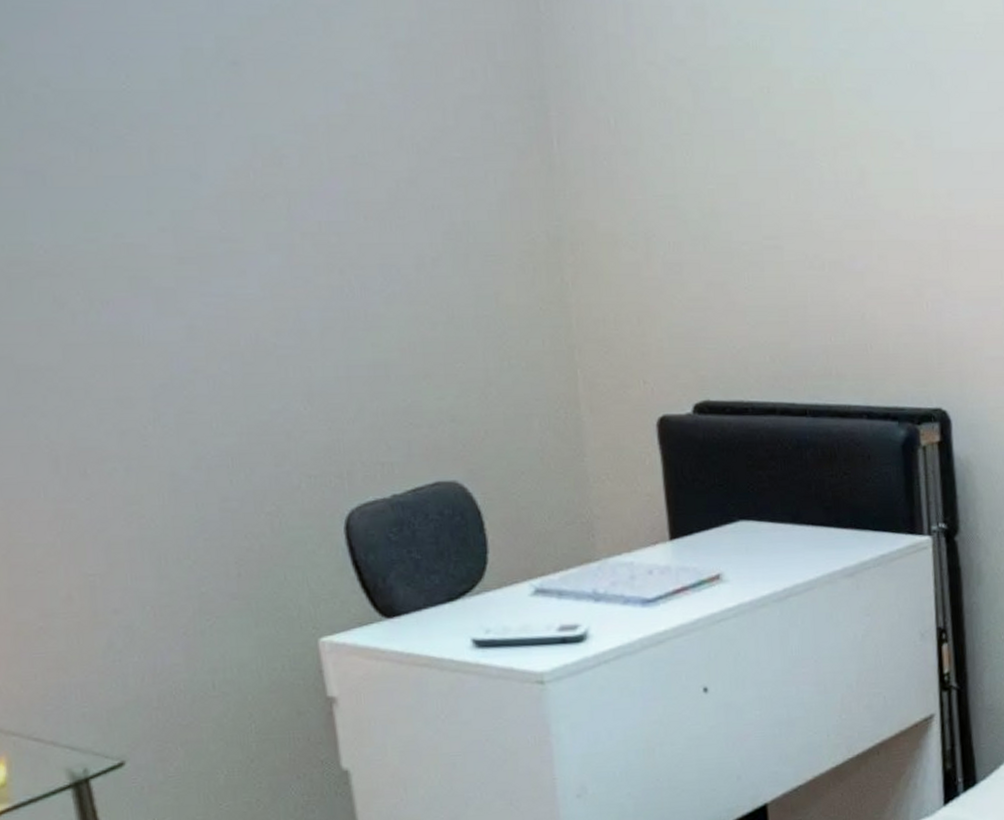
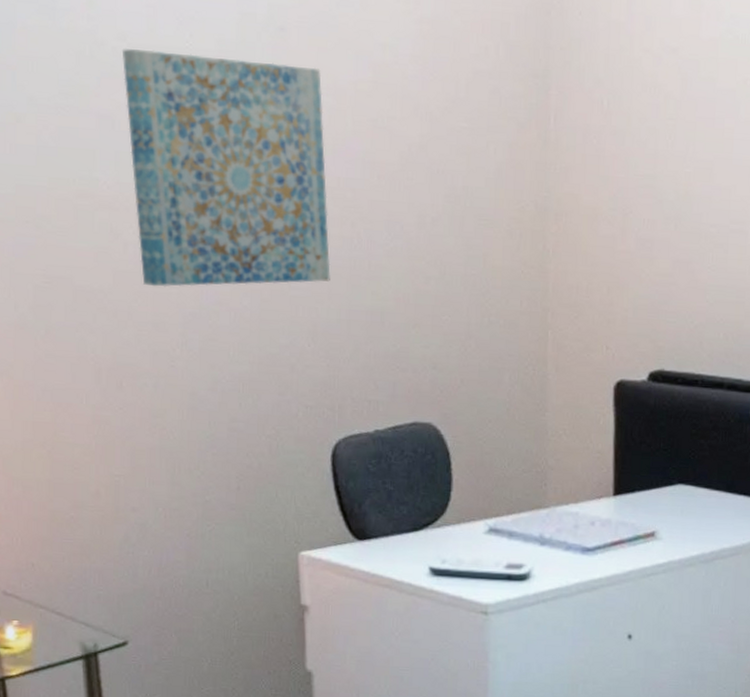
wall art: none [45,94,322,359] -> present [121,49,331,287]

